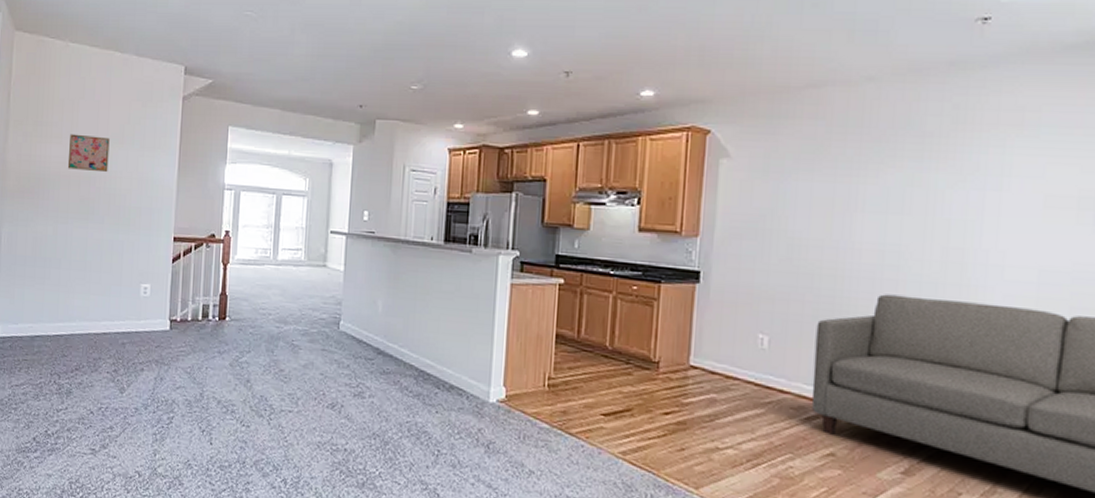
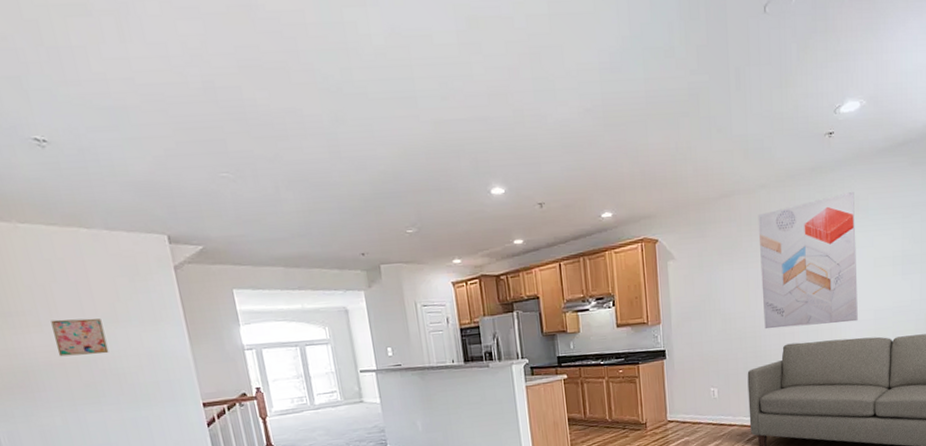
wall art: none [851,97,1018,281] -> present [758,191,858,330]

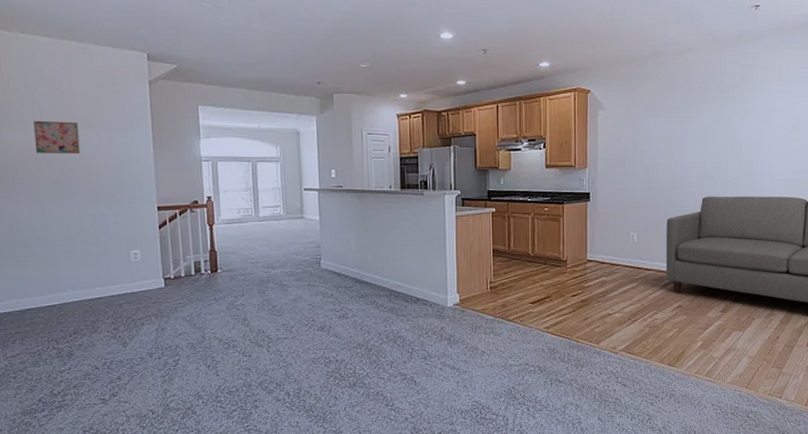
wall art: present [758,191,858,330] -> none [684,59,777,181]

